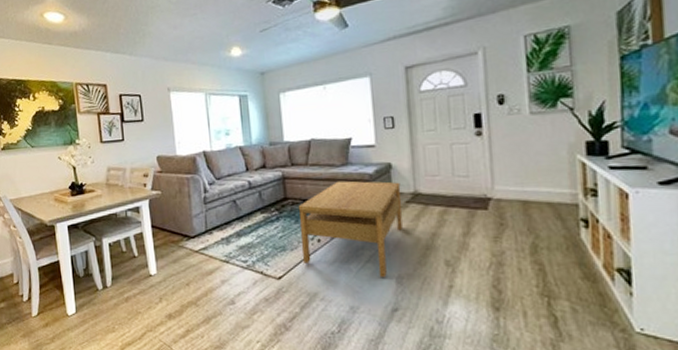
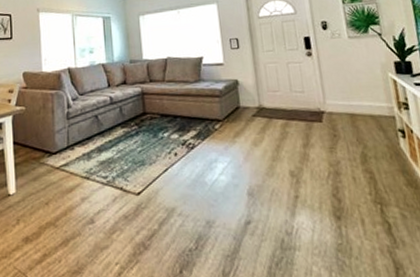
coffee table: present [298,181,403,278] -> none [156,96,251,191]

